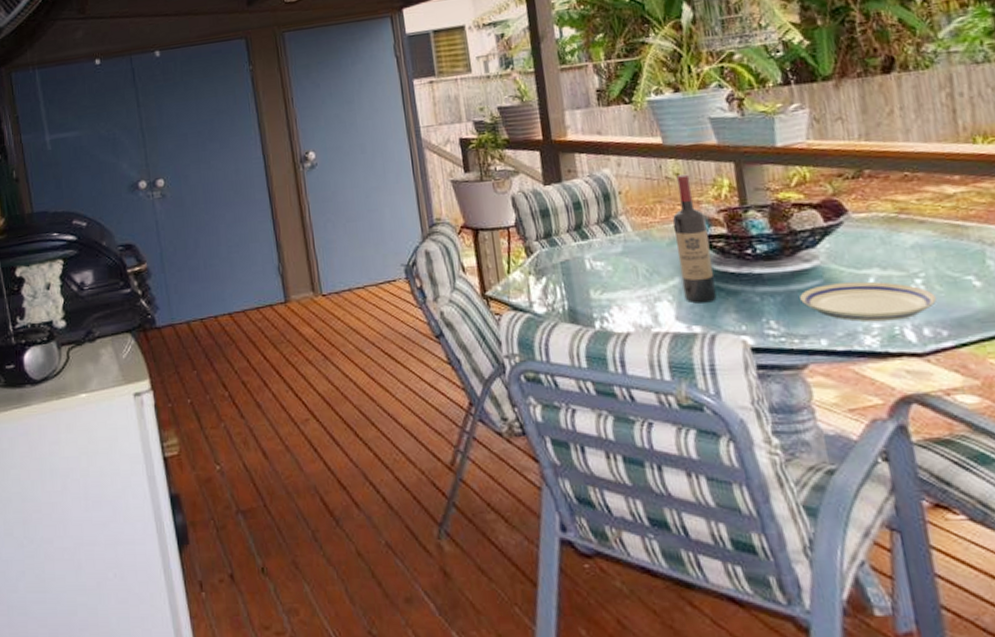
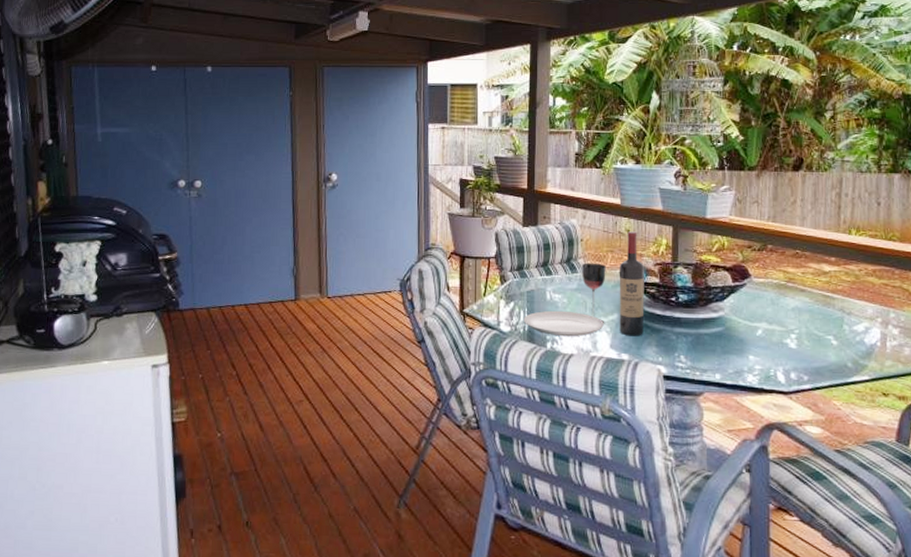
plate: none [560,280,664,312] -> present [523,310,604,337]
wineglass: none [624,218,663,291] -> present [582,263,606,323]
plate: present [800,281,936,322] -> none [706,331,803,365]

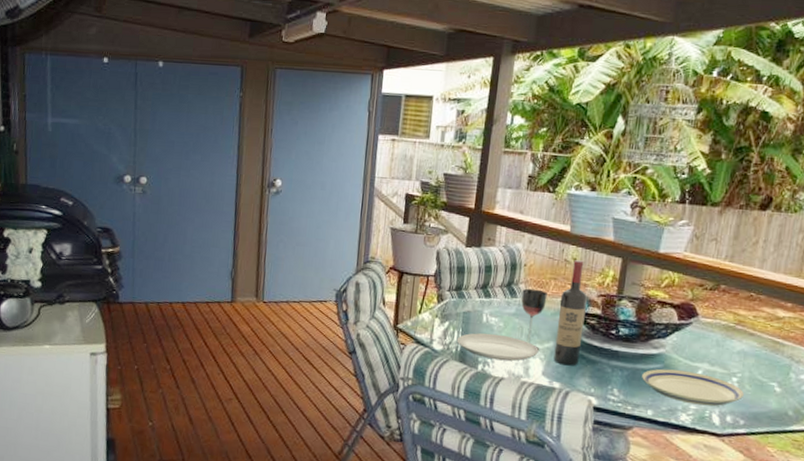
plate: none [706,331,803,365] -> present [642,368,744,406]

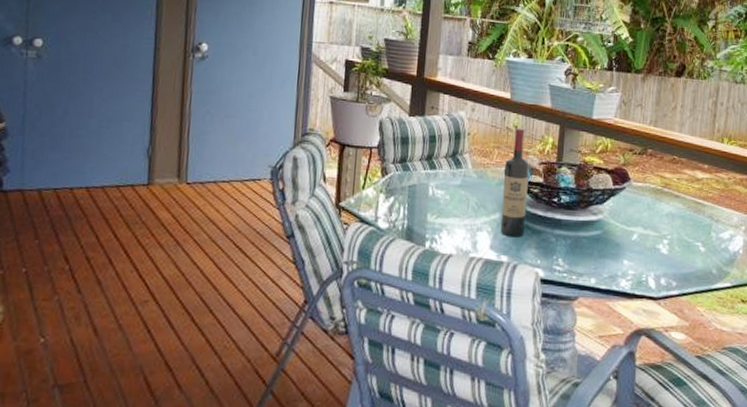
plate: present [456,333,539,361] -> none [403,207,485,236]
wineglass: present [521,288,547,350] -> none [466,158,492,222]
plate: present [642,368,744,406] -> none [584,235,674,270]

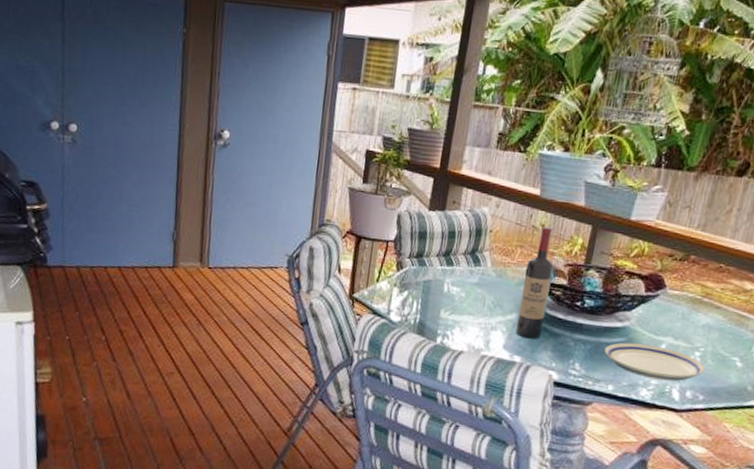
plate: none [584,235,674,270] -> present [604,342,705,381]

